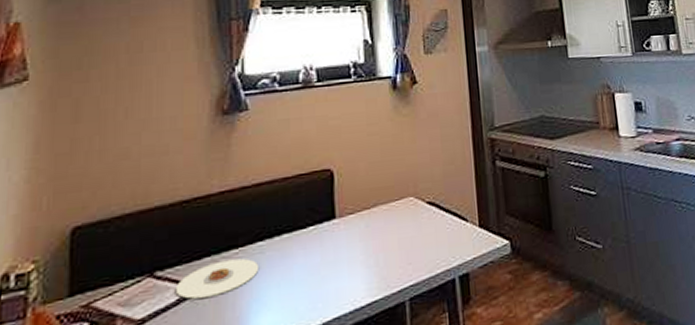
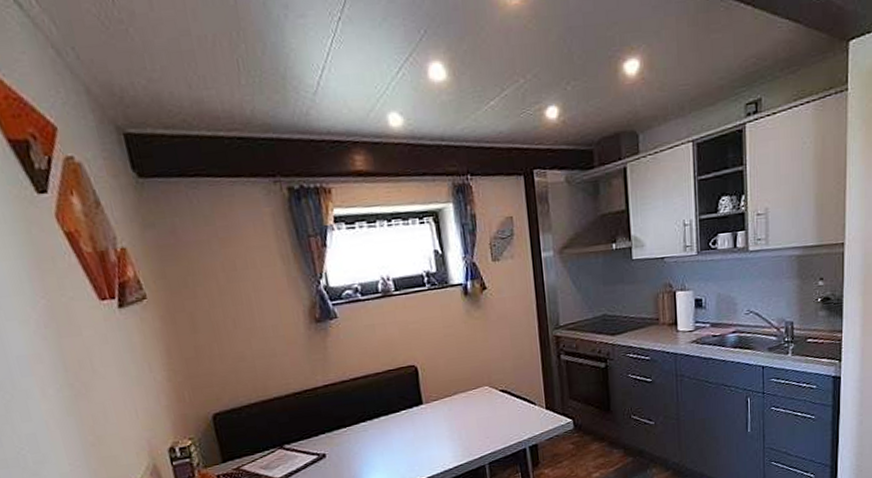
plate: present [175,258,260,299] -> none [301,434,365,464]

